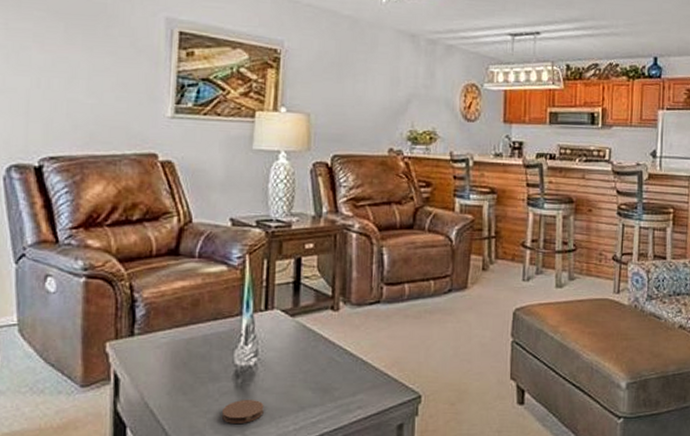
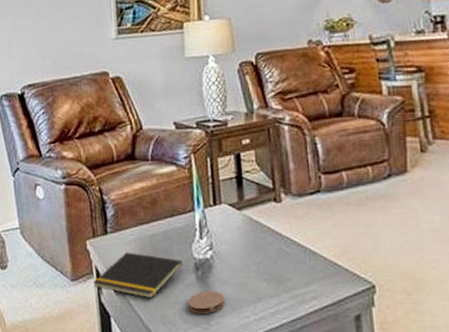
notepad: none [108,356,222,408] -> present [92,252,183,299]

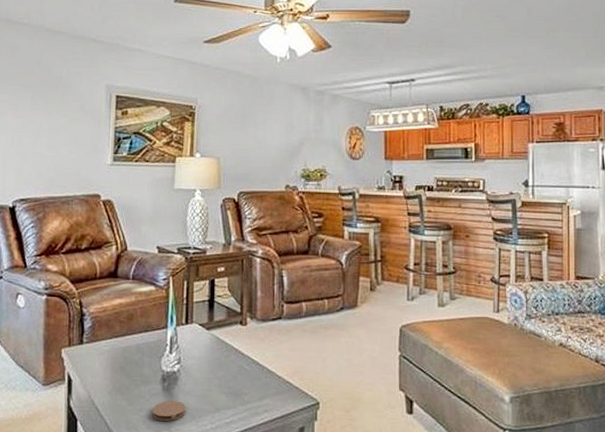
notepad: present [92,252,183,299] -> none [63,362,151,405]

